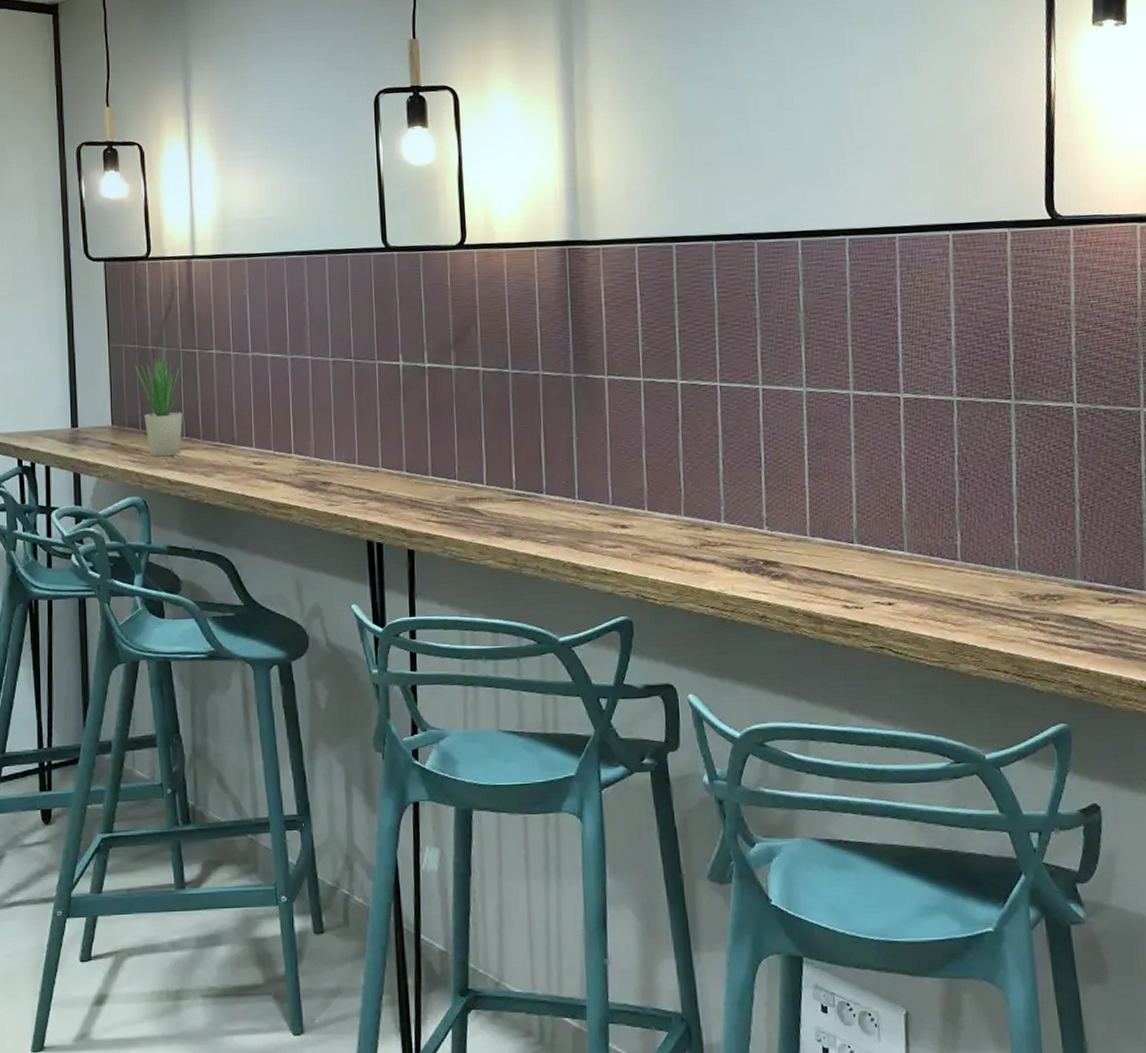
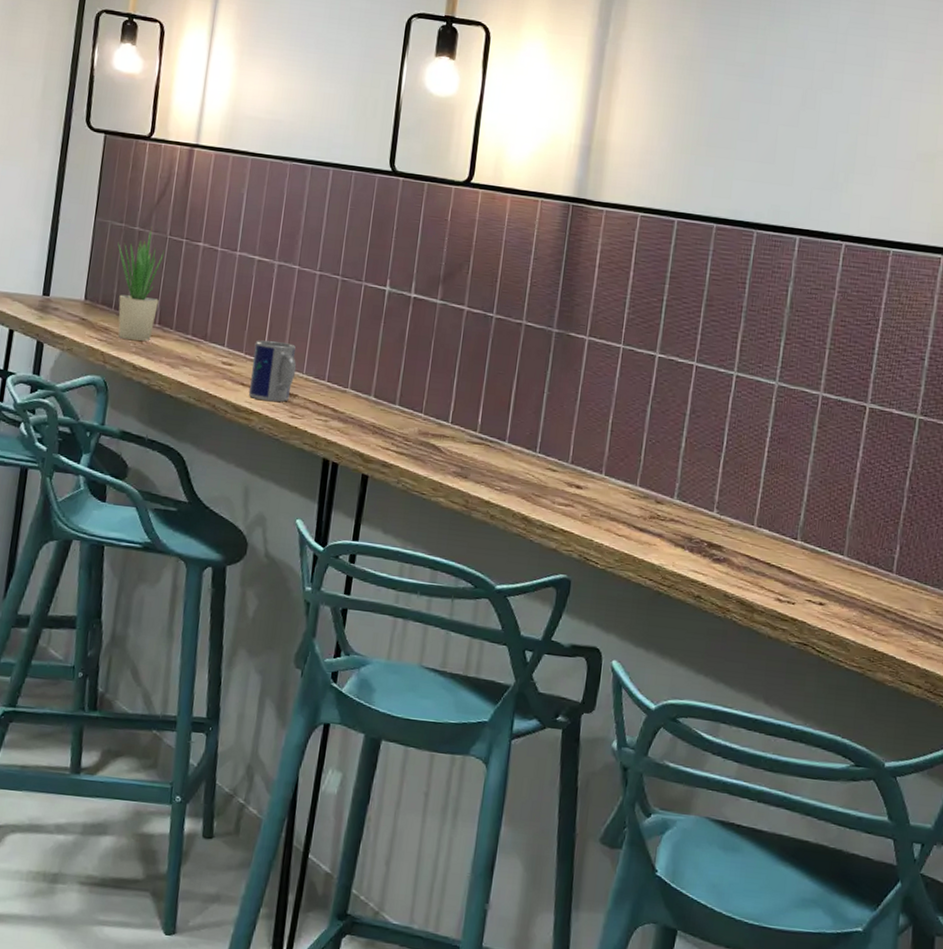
mug: none [281,433,326,494] -> present [249,340,297,402]

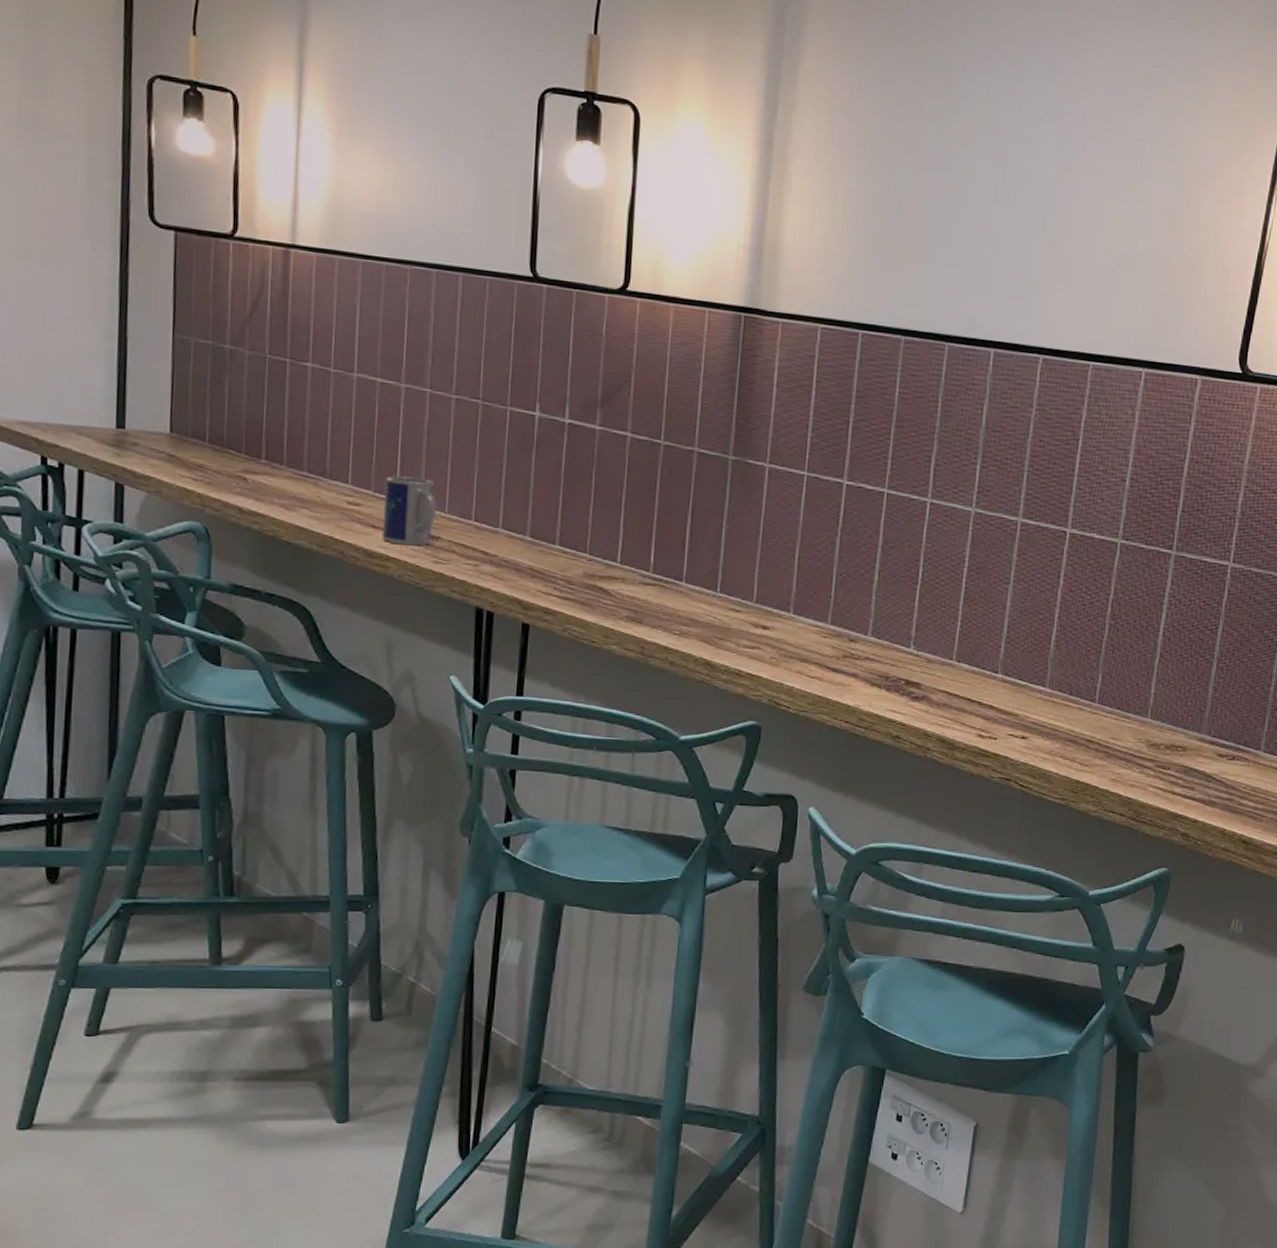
potted plant: present [117,227,165,341] -> none [205,344,264,480]

